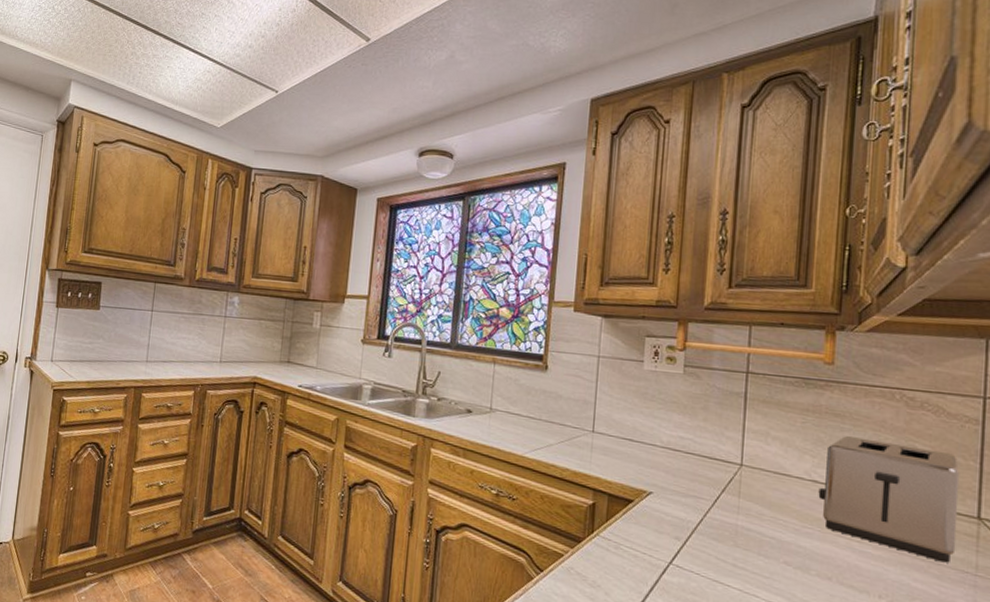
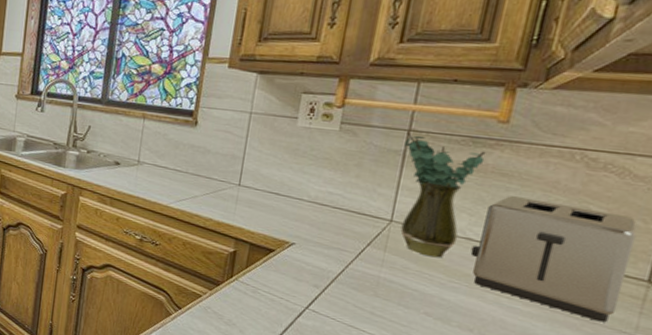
vase: none [744,373,818,503] -> present [400,131,486,258]

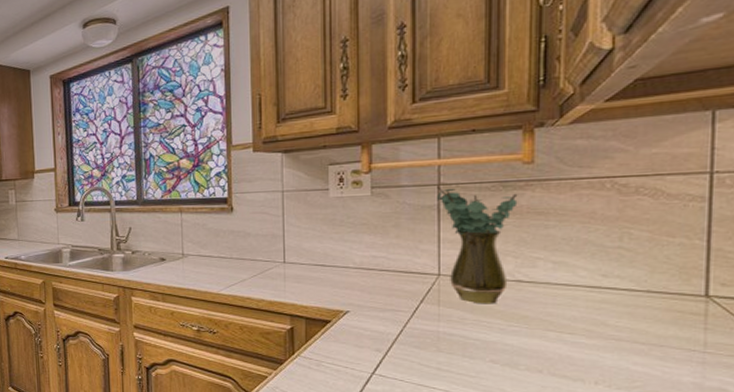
toaster: present [470,196,637,323] -> none [523,232,684,344]

